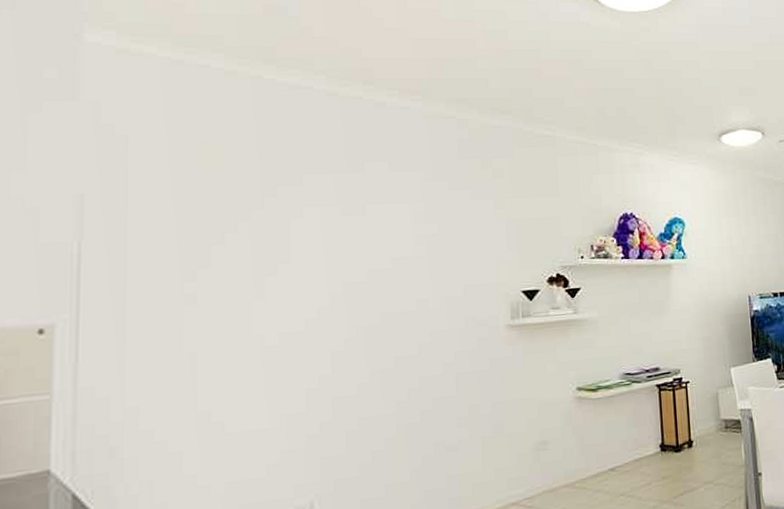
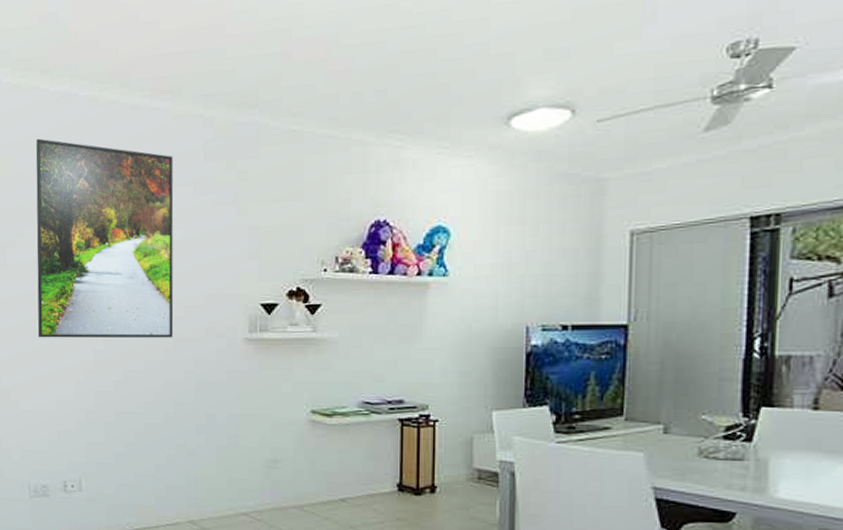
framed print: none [254,128,429,345] -> present [36,138,174,339]

